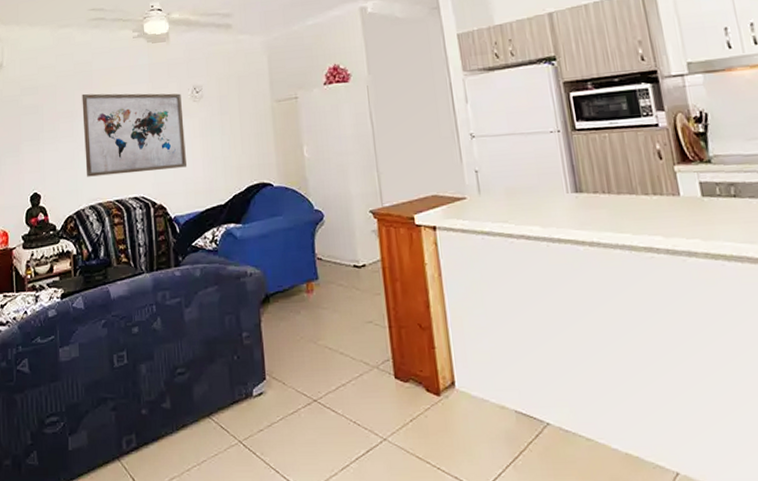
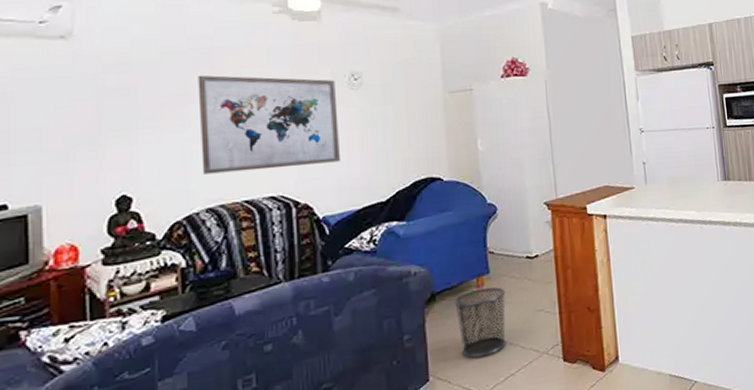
waste bin: none [285,293,337,363] -> present [453,287,507,358]

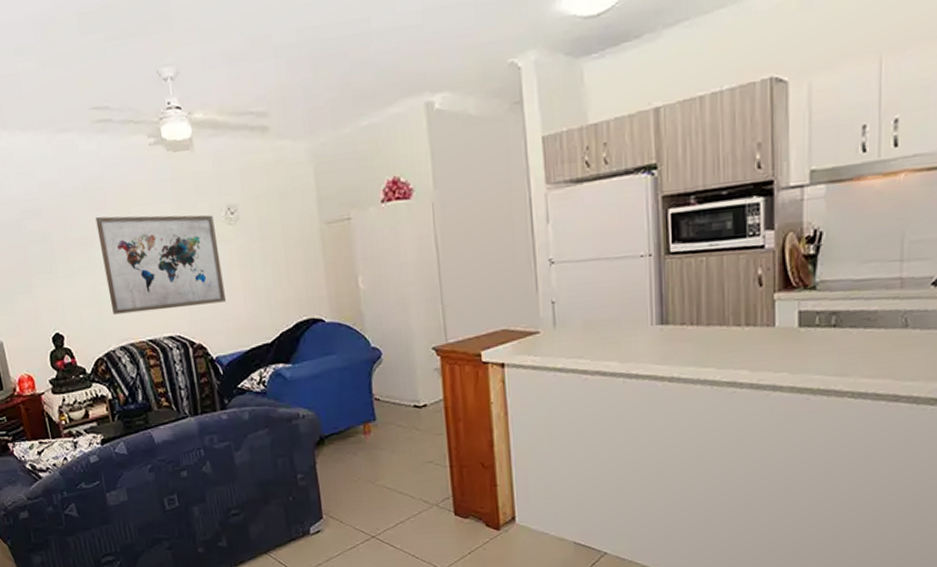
waste bin: present [453,287,507,358] -> none [341,434,395,502]

